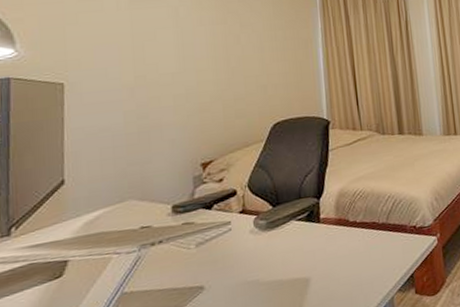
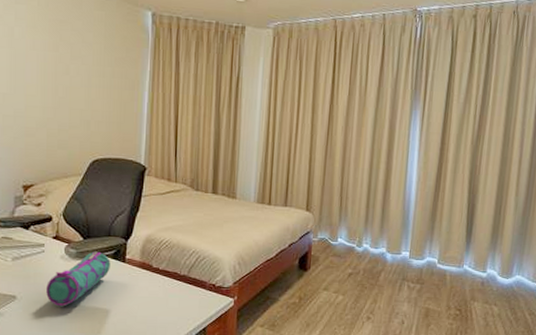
pencil case: none [237,217,305,288] -> present [46,251,111,307]

